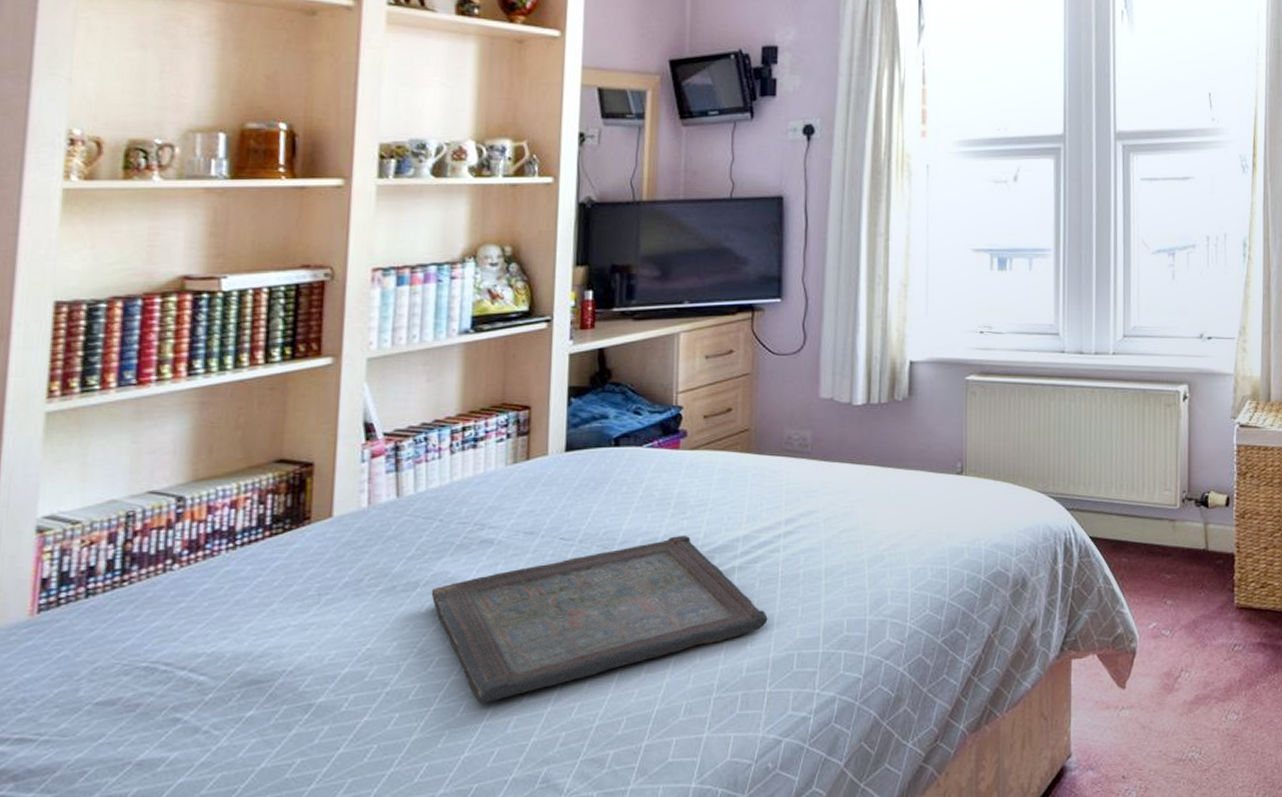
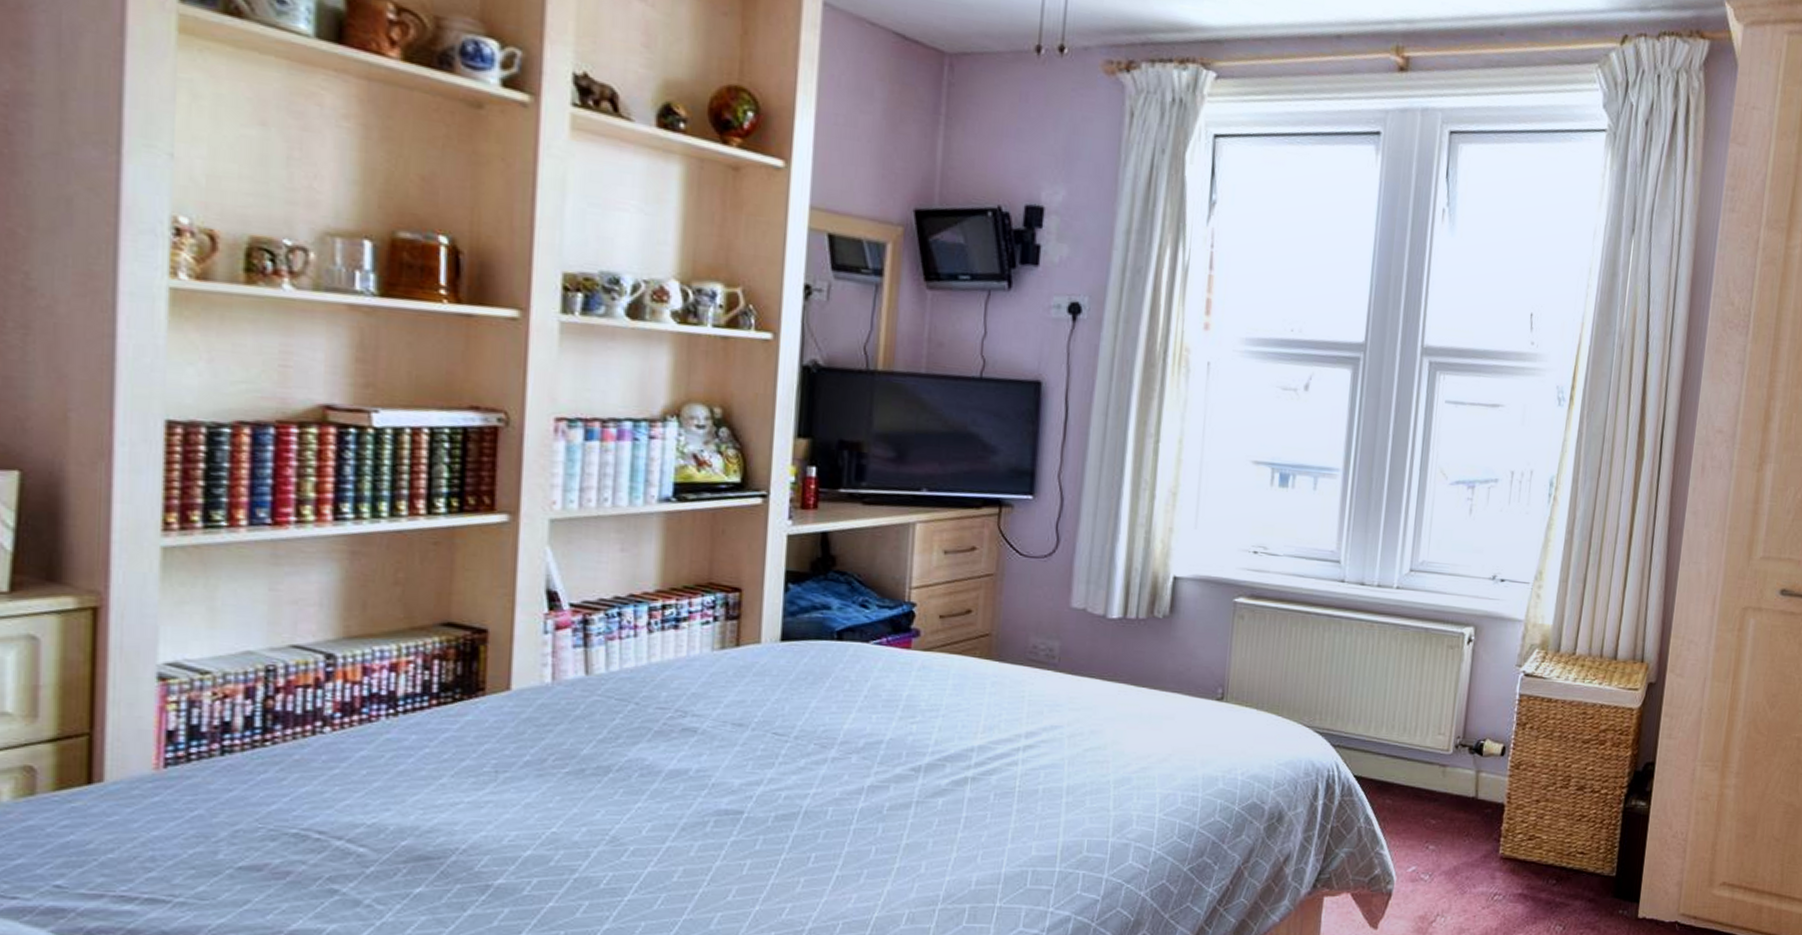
serving tray: present [431,535,768,703] -> none [625,739,1002,897]

